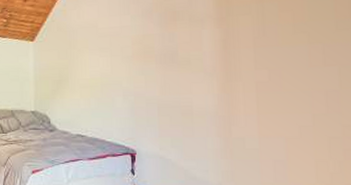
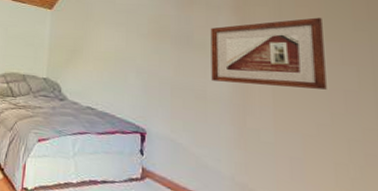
picture frame: none [194,20,309,96] -> present [210,17,327,89]

